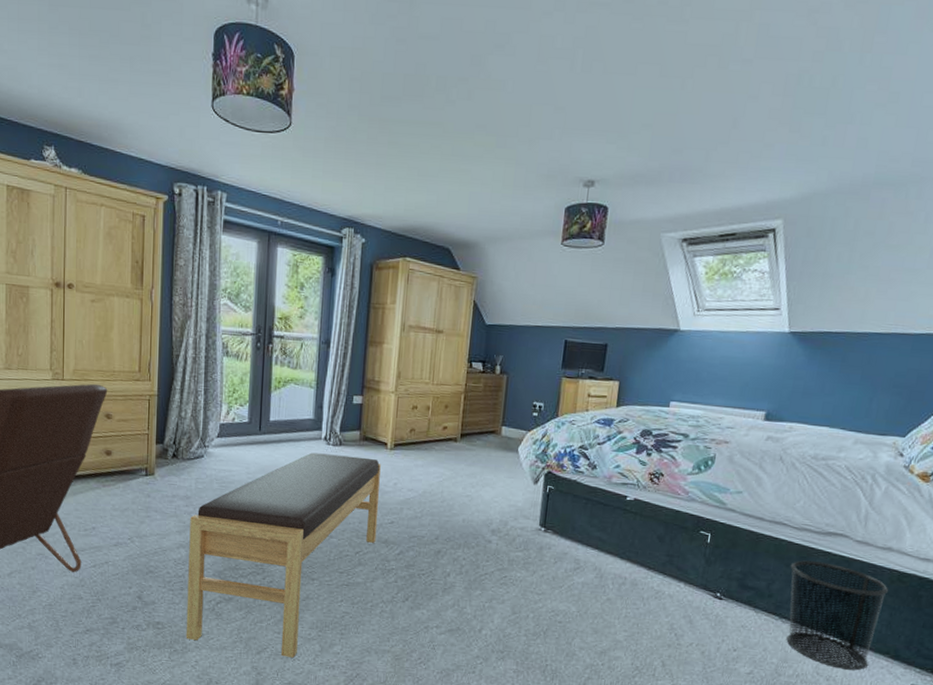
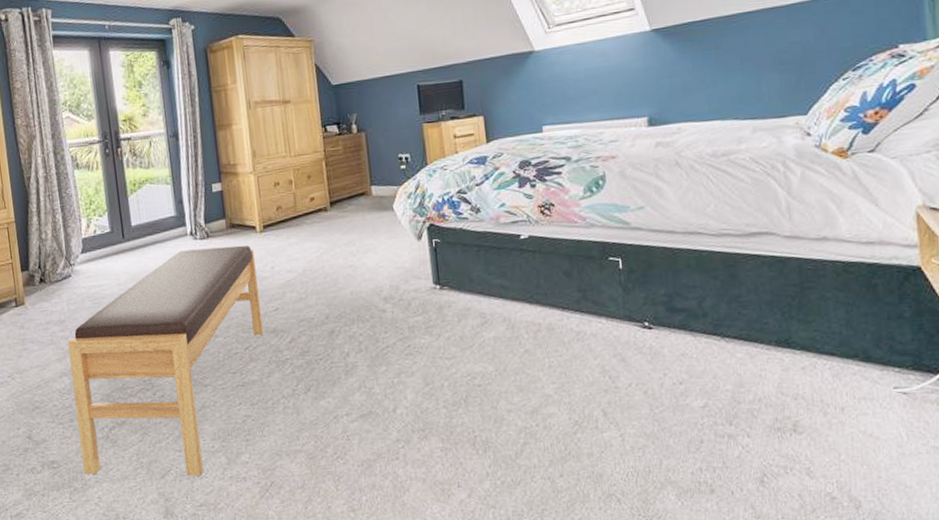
waste bin: present [786,560,889,671] -> none [718,266,837,384]

